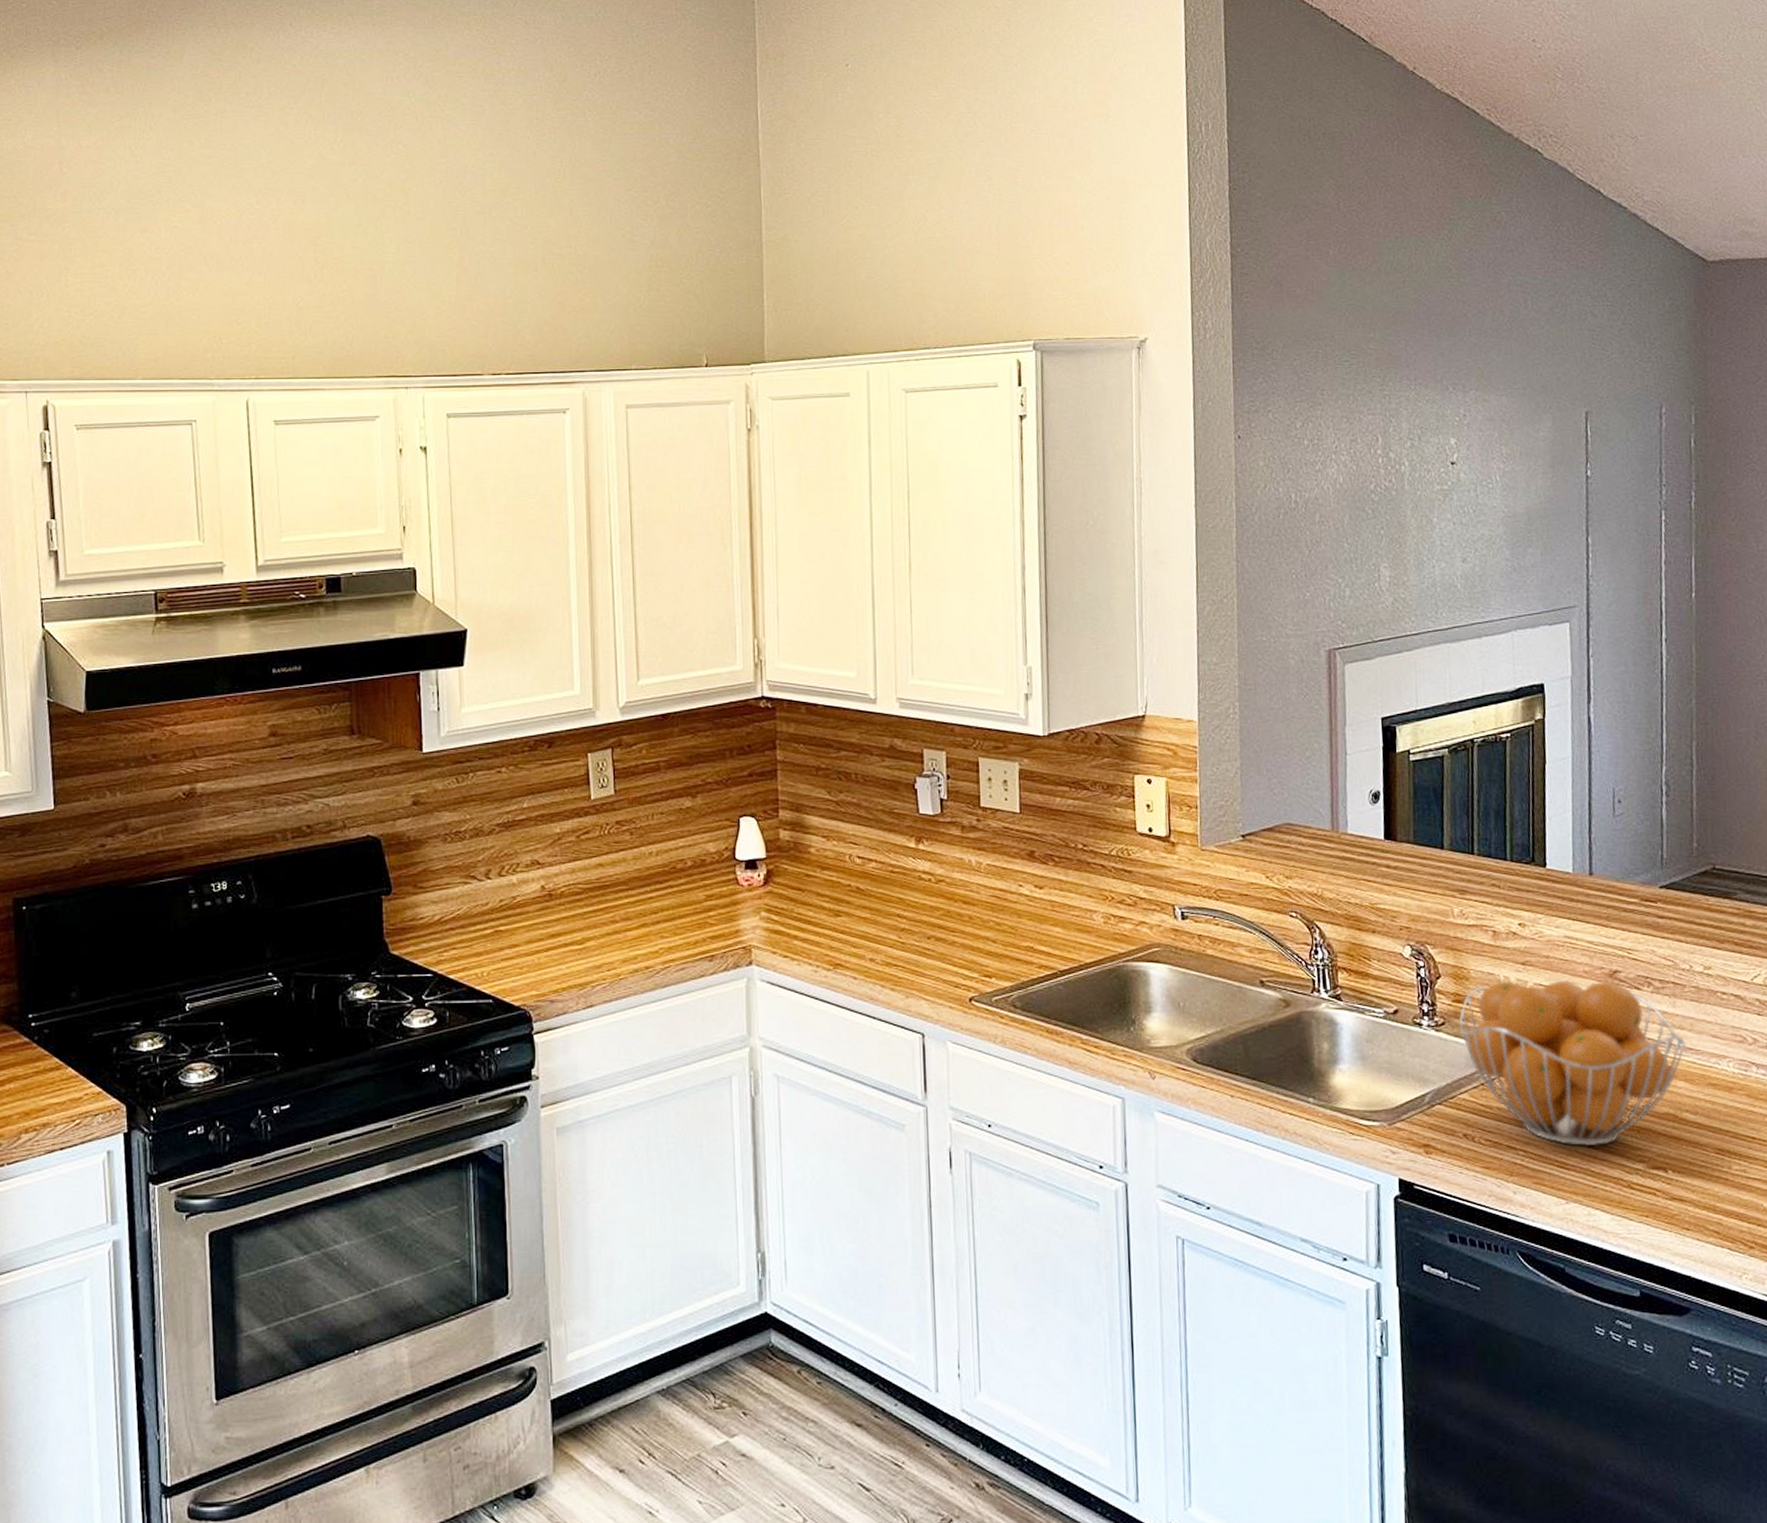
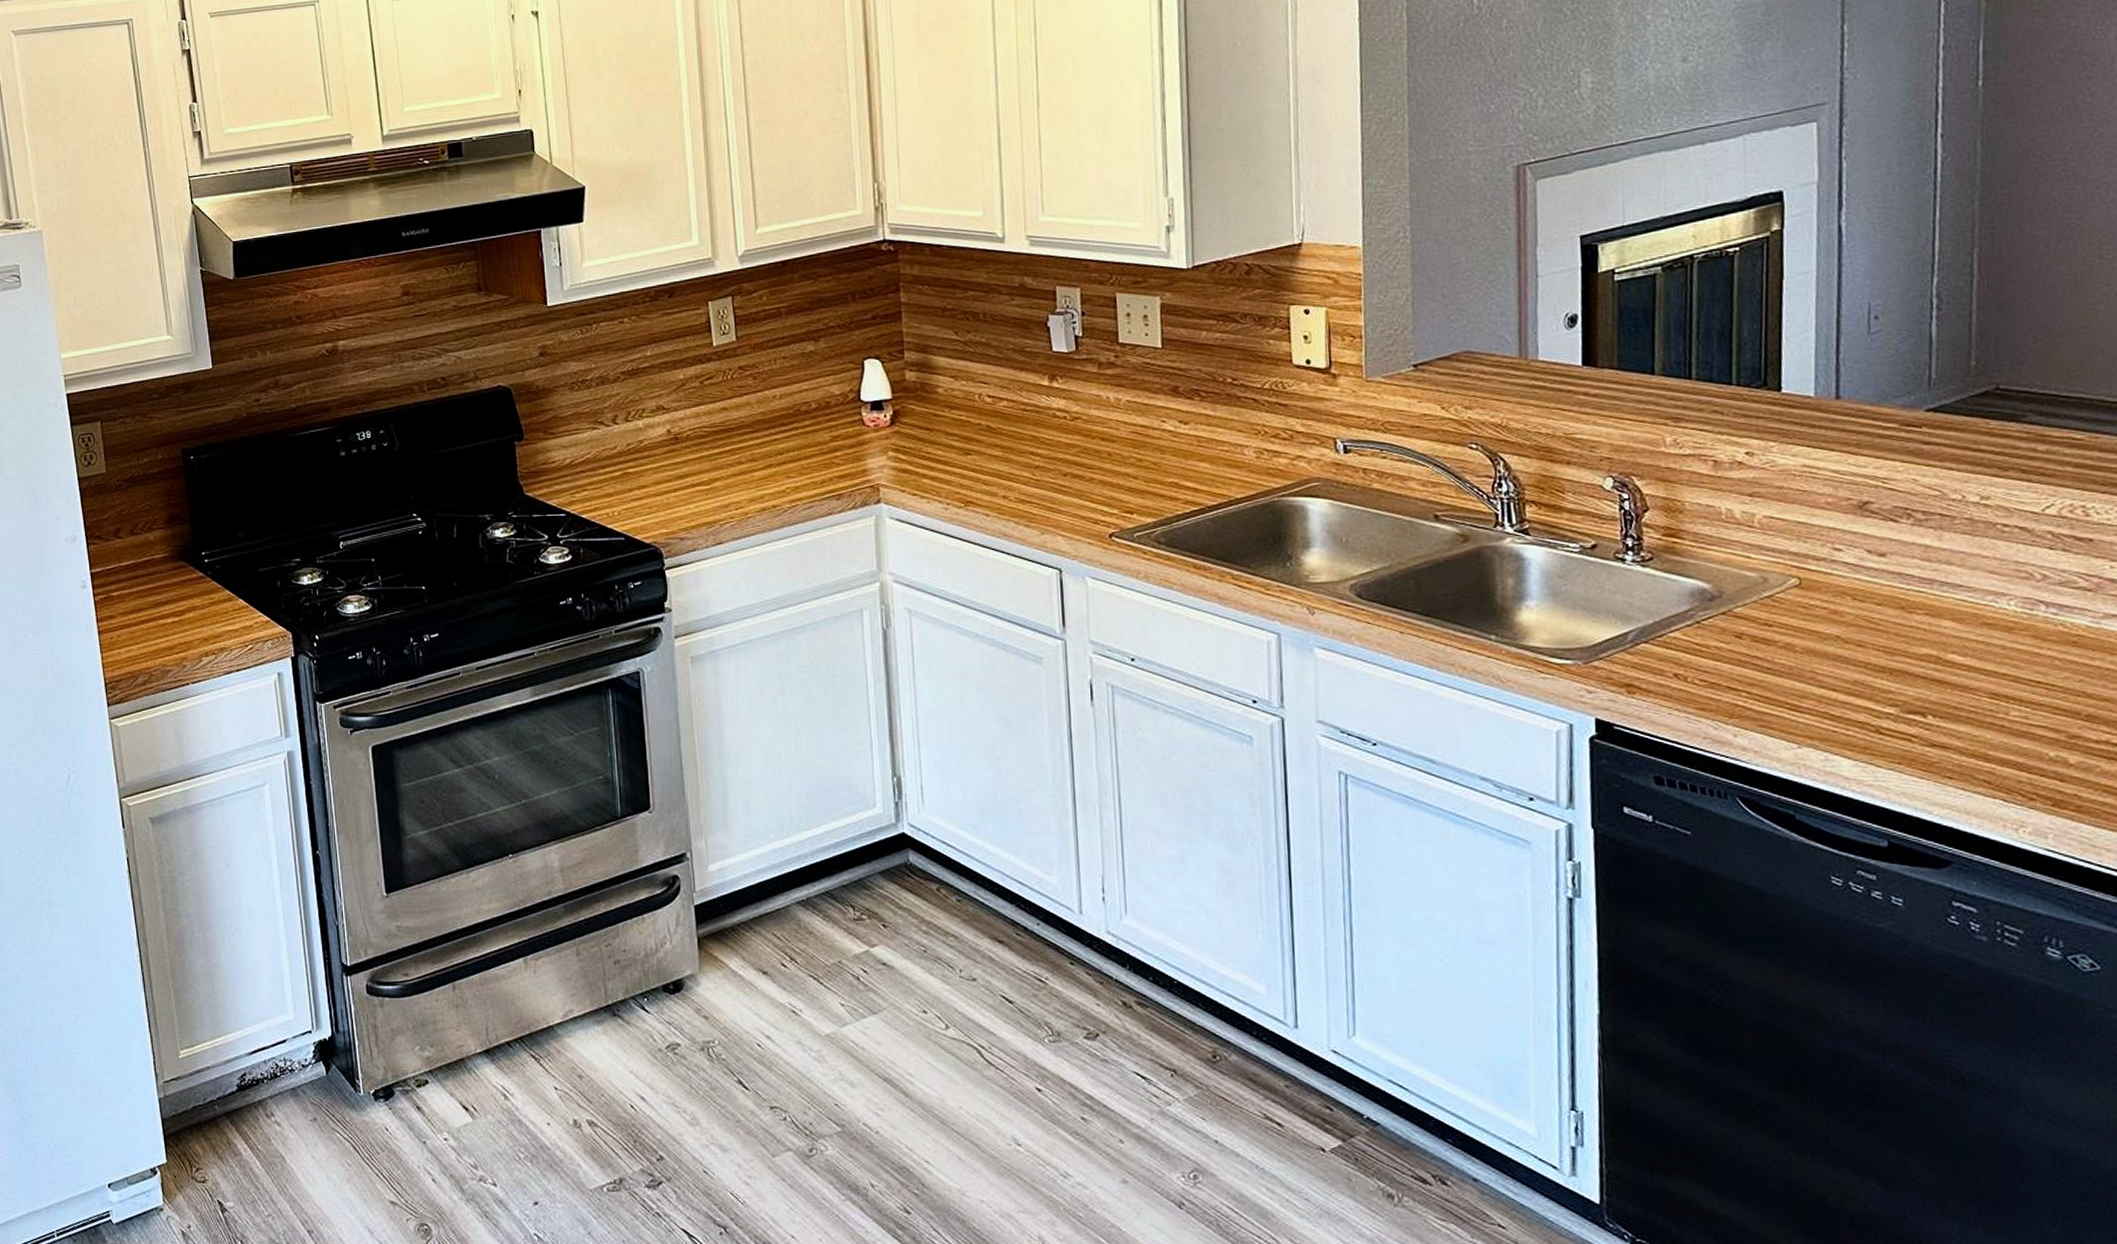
fruit basket: present [1458,980,1686,1147] -> none [1670,512,1954,689]

